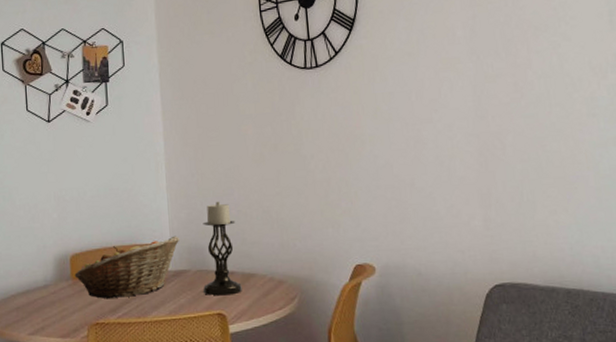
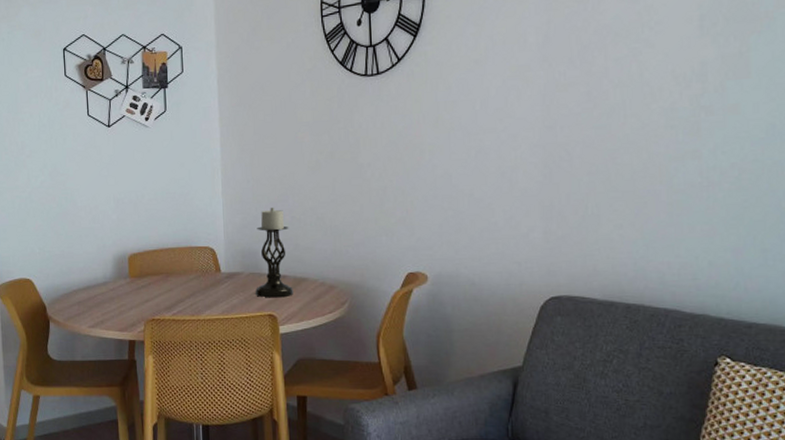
fruit basket: present [74,235,180,300] -> none [132,239,234,298]

